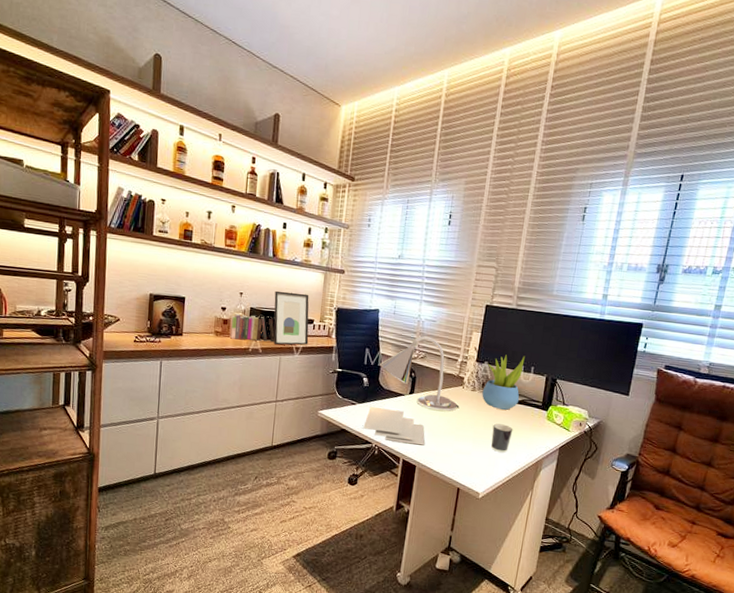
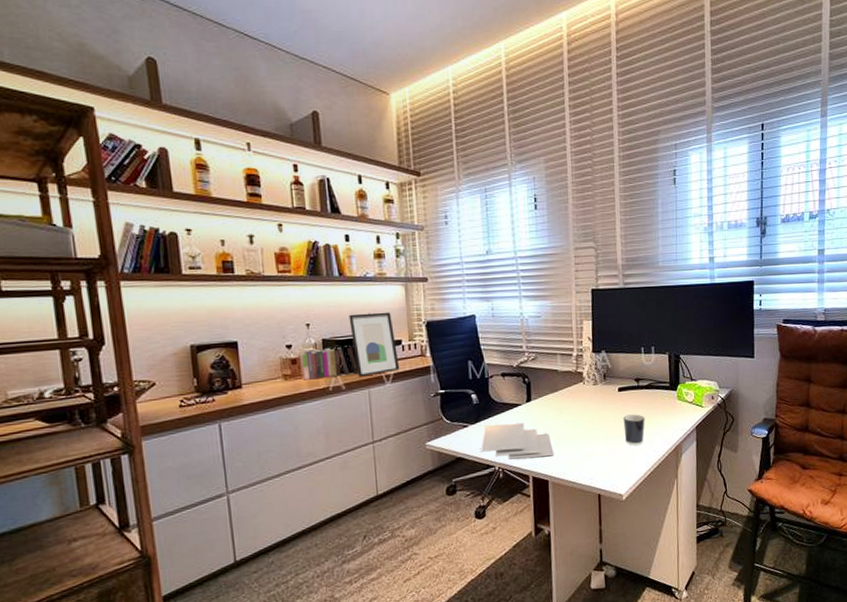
table lamp: present [379,336,460,412] -> none [486,335,584,415]
succulent plant: present [482,355,525,410] -> none [605,336,646,399]

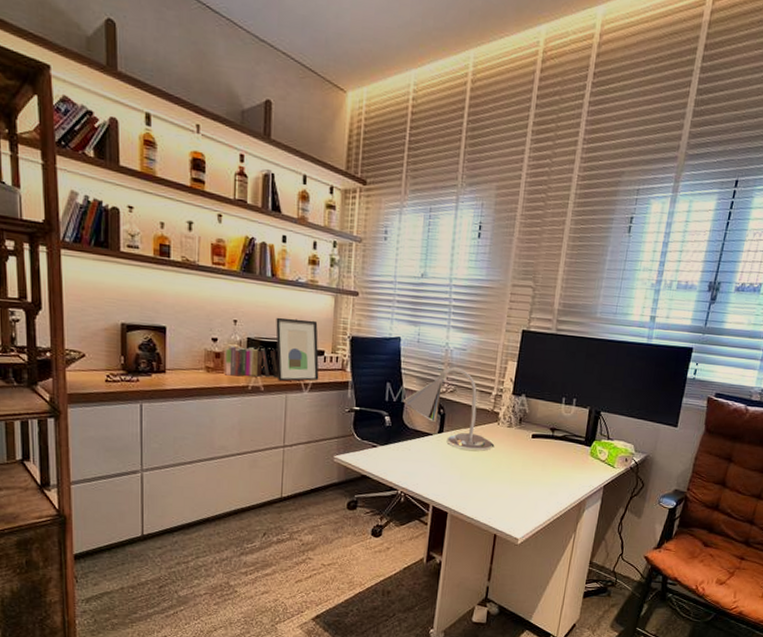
papers: present [481,422,554,460] -> none [386,448,458,490]
table lamp: none [486,335,584,415] -> present [402,367,495,452]
mug: present [623,414,645,446] -> none [529,462,554,494]

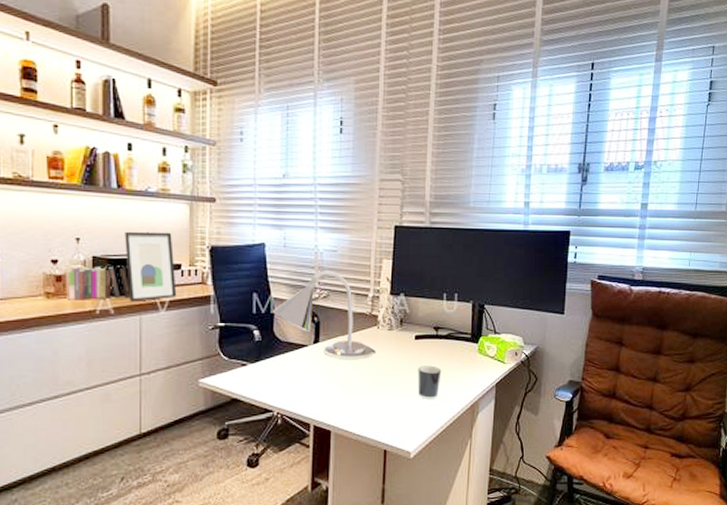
mug: none [529,462,554,494] -> present [417,365,442,399]

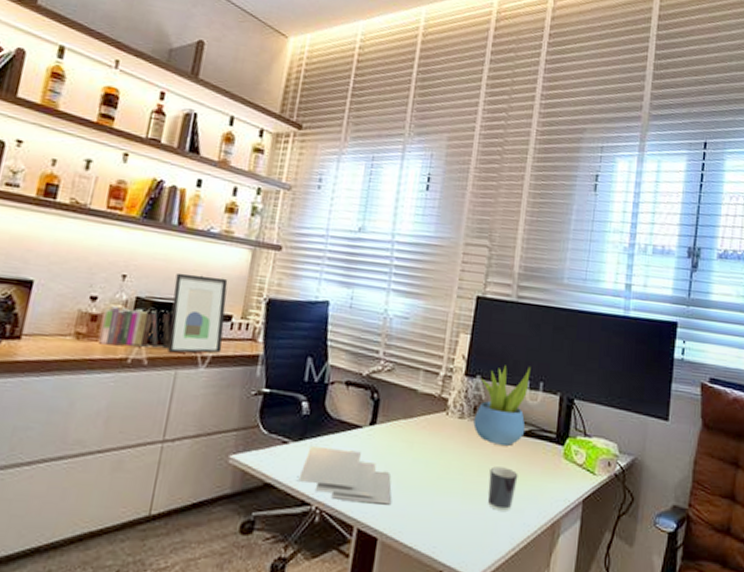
papers: none [260,364,340,405] -> present [298,445,392,505]
table lamp: present [272,270,376,360] -> none [326,339,442,452]
succulent plant: none [401,281,446,348] -> present [473,365,531,446]

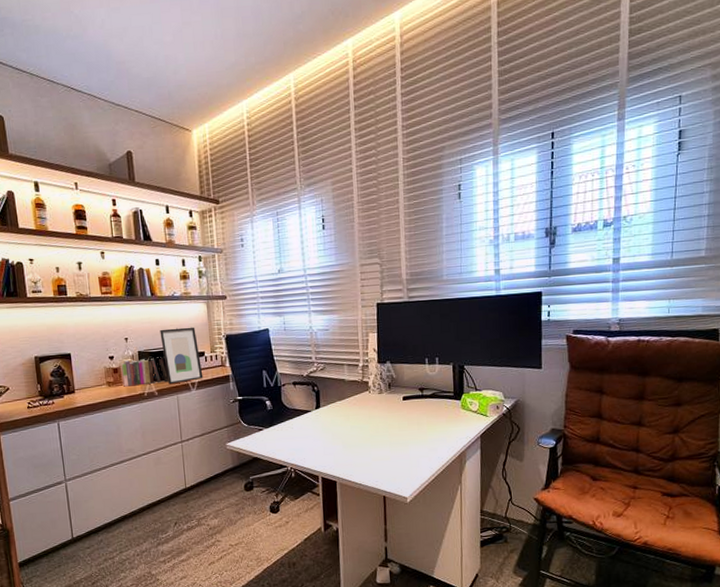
papers: present [298,445,392,505] -> none [275,427,342,461]
succulent plant: present [473,365,531,446] -> none [390,347,430,408]
mug: present [487,466,518,511] -> none [407,422,429,452]

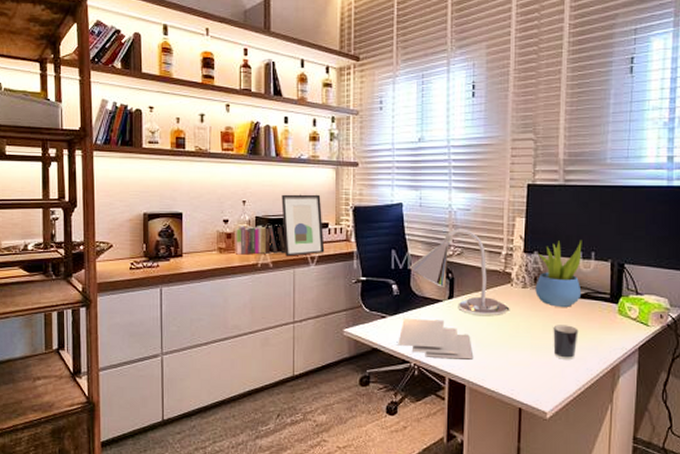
papers: none [275,427,342,461] -> present [398,317,474,360]
table lamp: none [279,347,370,422] -> present [409,229,510,317]
succulent plant: none [390,347,430,408] -> present [535,239,582,307]
mug: none [407,422,429,452] -> present [553,325,579,360]

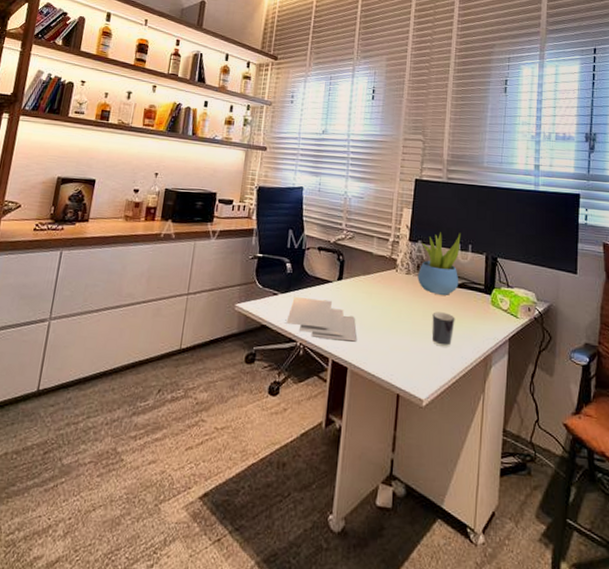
books: present [235,224,287,255] -> none [140,195,191,225]
picture frame: present [281,194,325,257] -> none [188,170,229,229]
table lamp: present [409,229,510,317] -> none [303,214,394,300]

